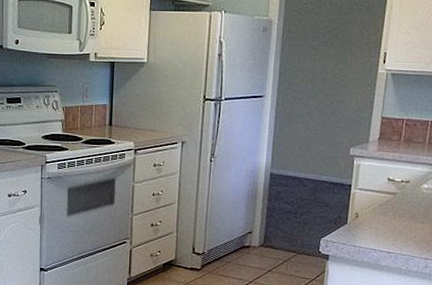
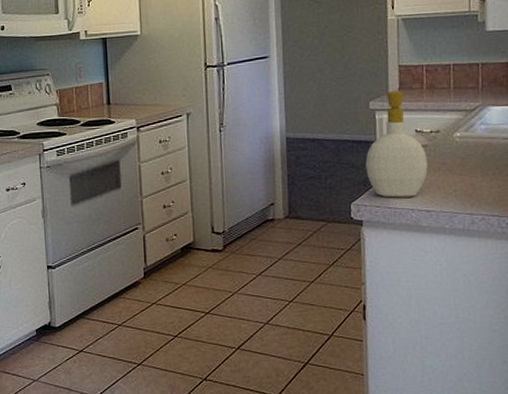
soap bottle: none [338,140,395,239] -> present [365,91,429,198]

